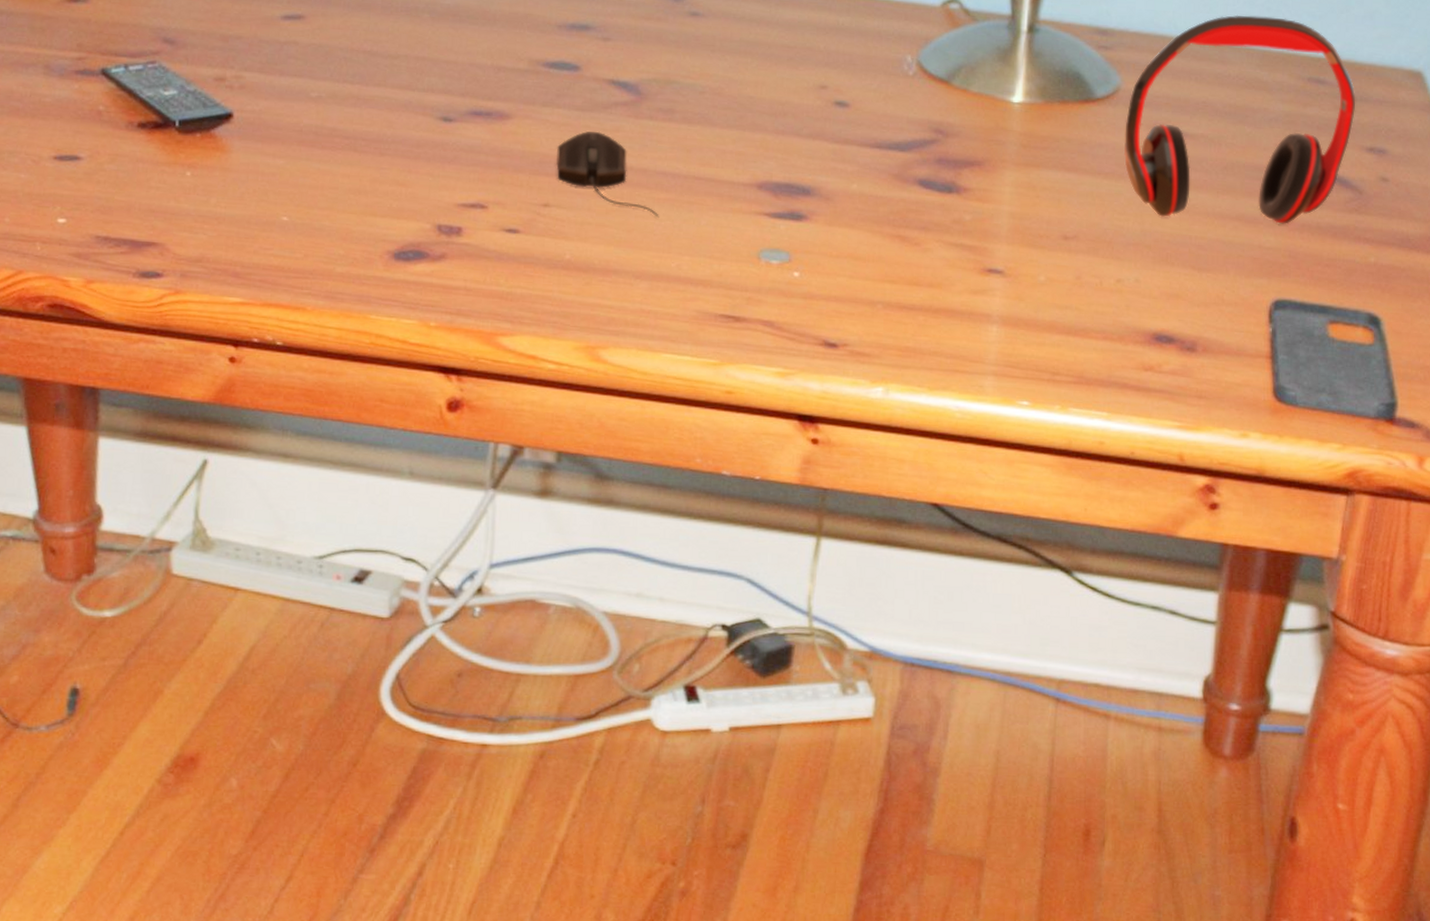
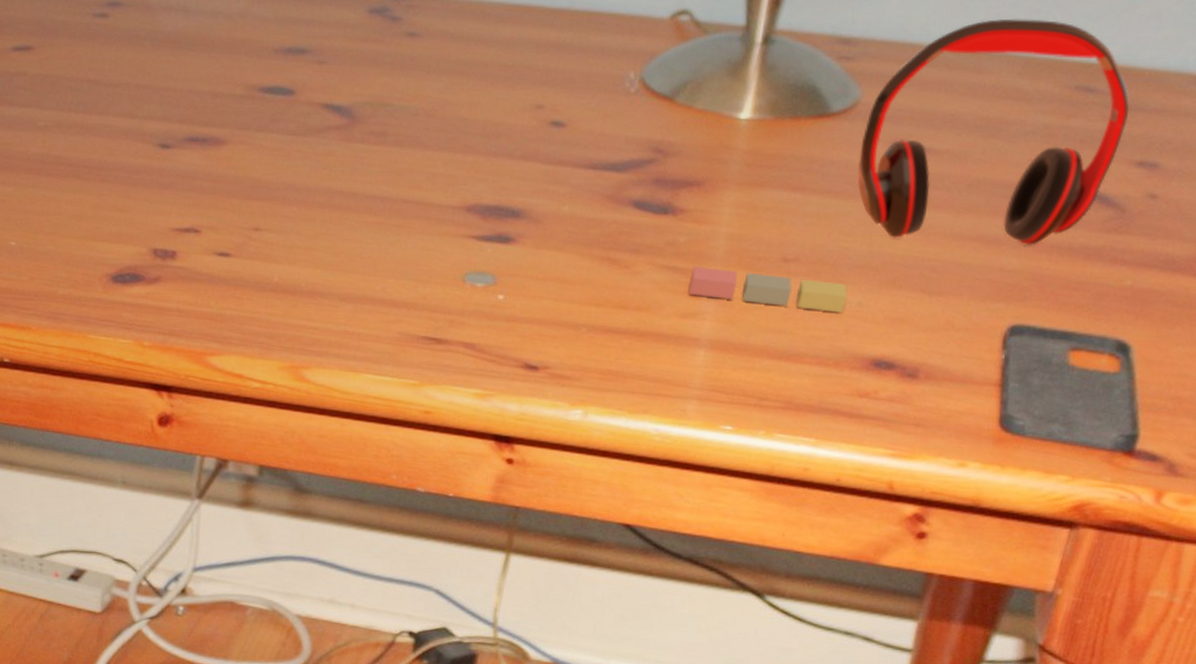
computer mouse: present [556,131,659,218] -> none [268,155,367,241]
sticky notes: none [977,243,1125,289] -> present [688,266,848,313]

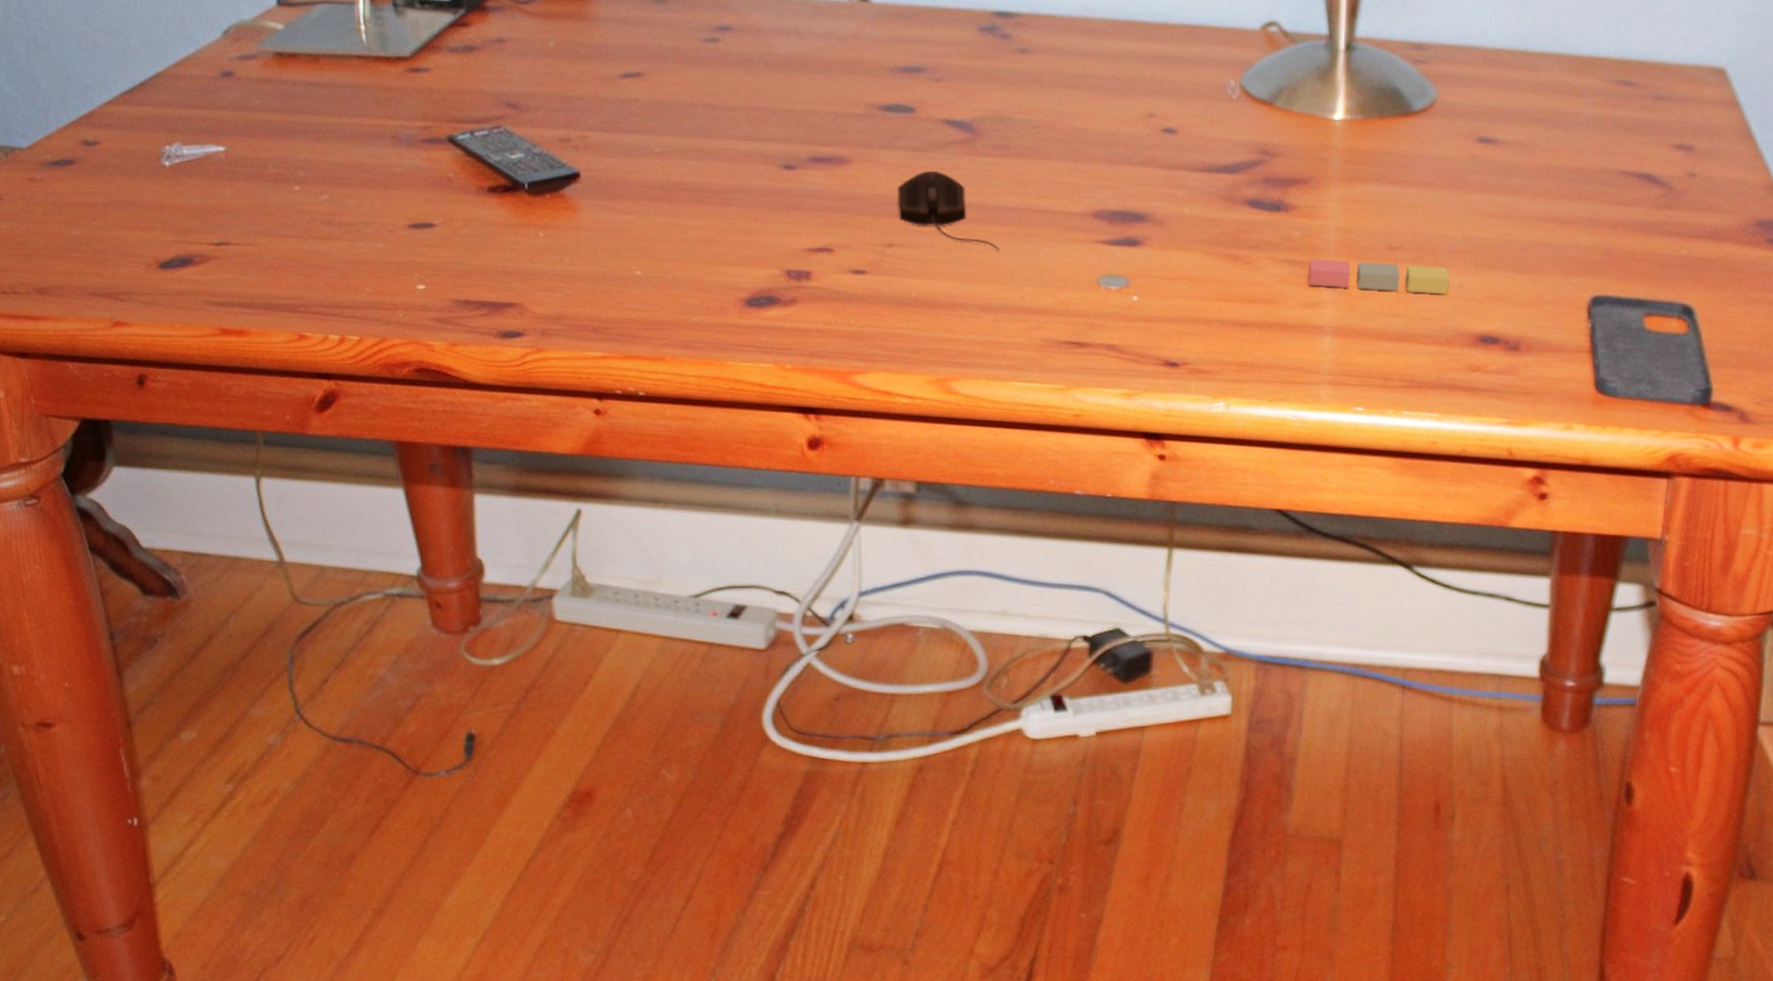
computer mouse: none [268,155,367,241] -> present [896,170,1000,251]
headphones: present [857,18,1130,245] -> none [1443,22,1663,223]

